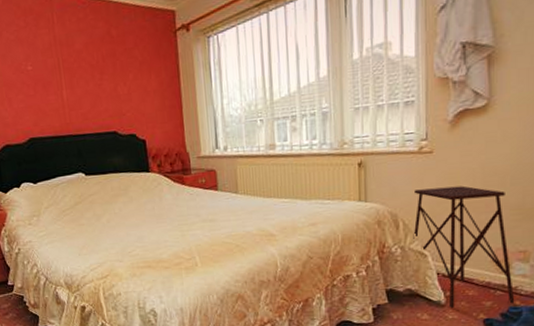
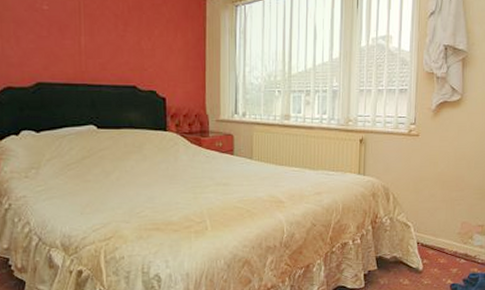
side table: present [413,186,515,308] -> none [400,166,474,274]

